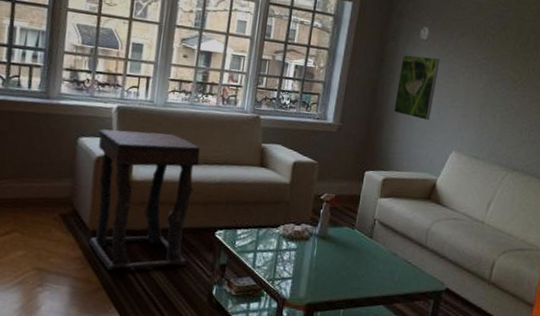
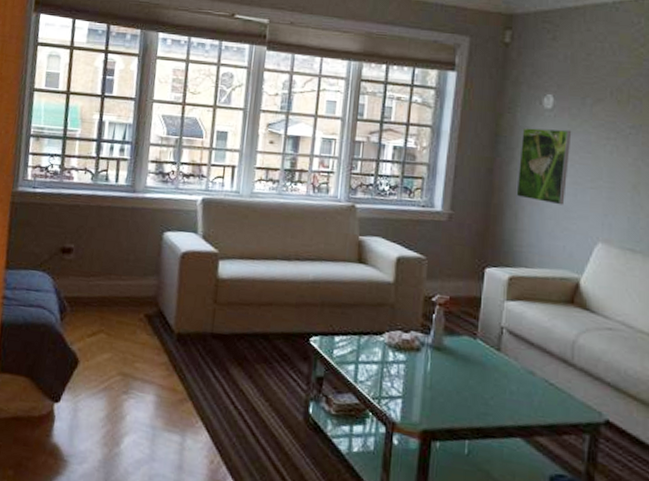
side table: present [88,129,200,271] -> none [174,223,290,379]

